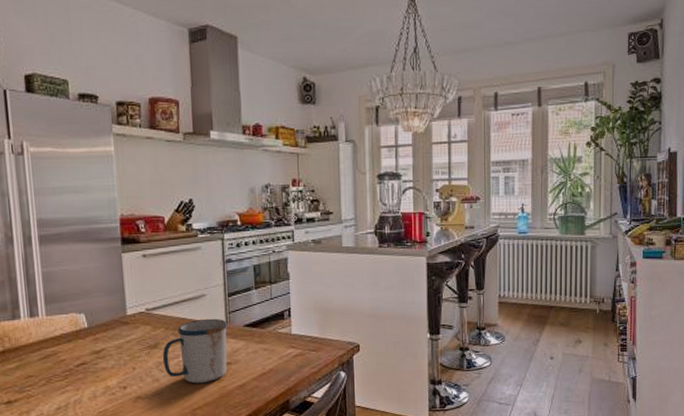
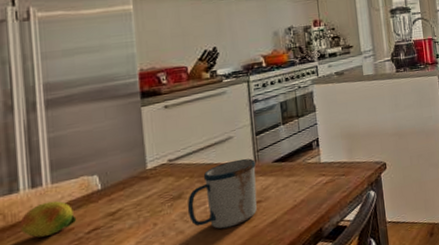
fruit: none [22,332,68,363] -> present [20,200,77,238]

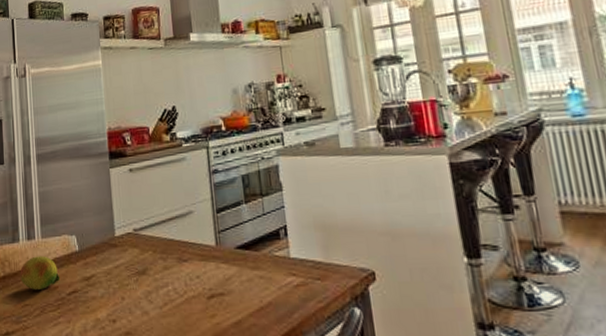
mug: present [187,158,257,229] -> none [151,239,220,319]

